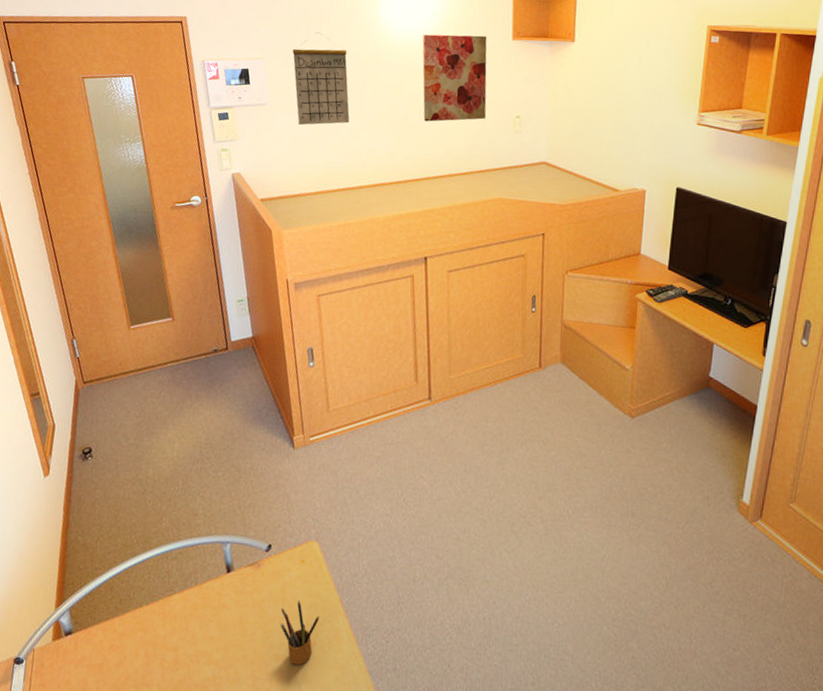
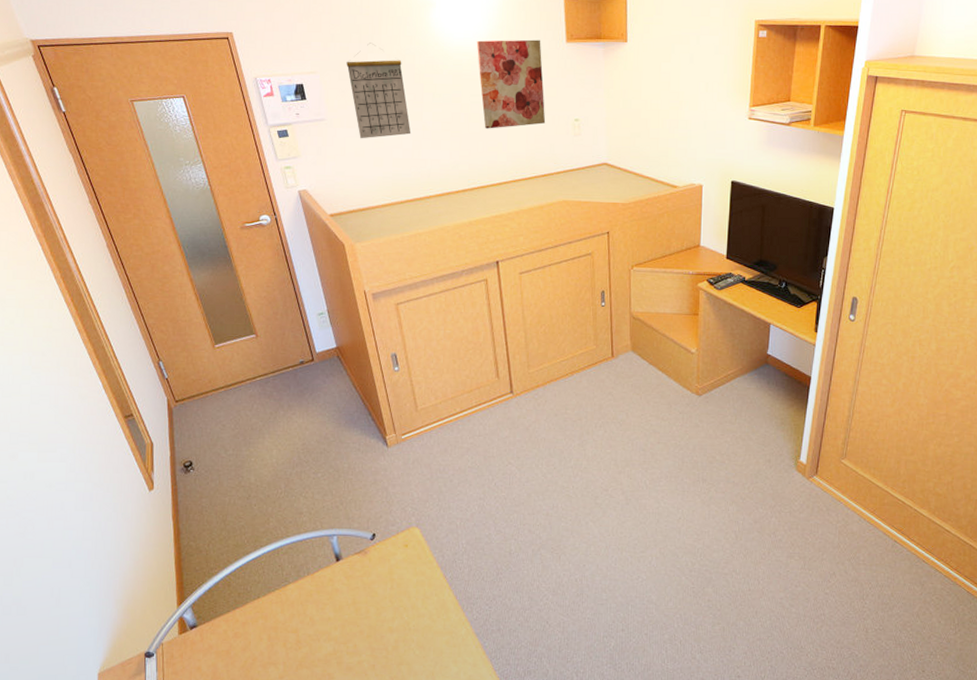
pencil box: present [280,601,320,665] -> none [391,580,427,634]

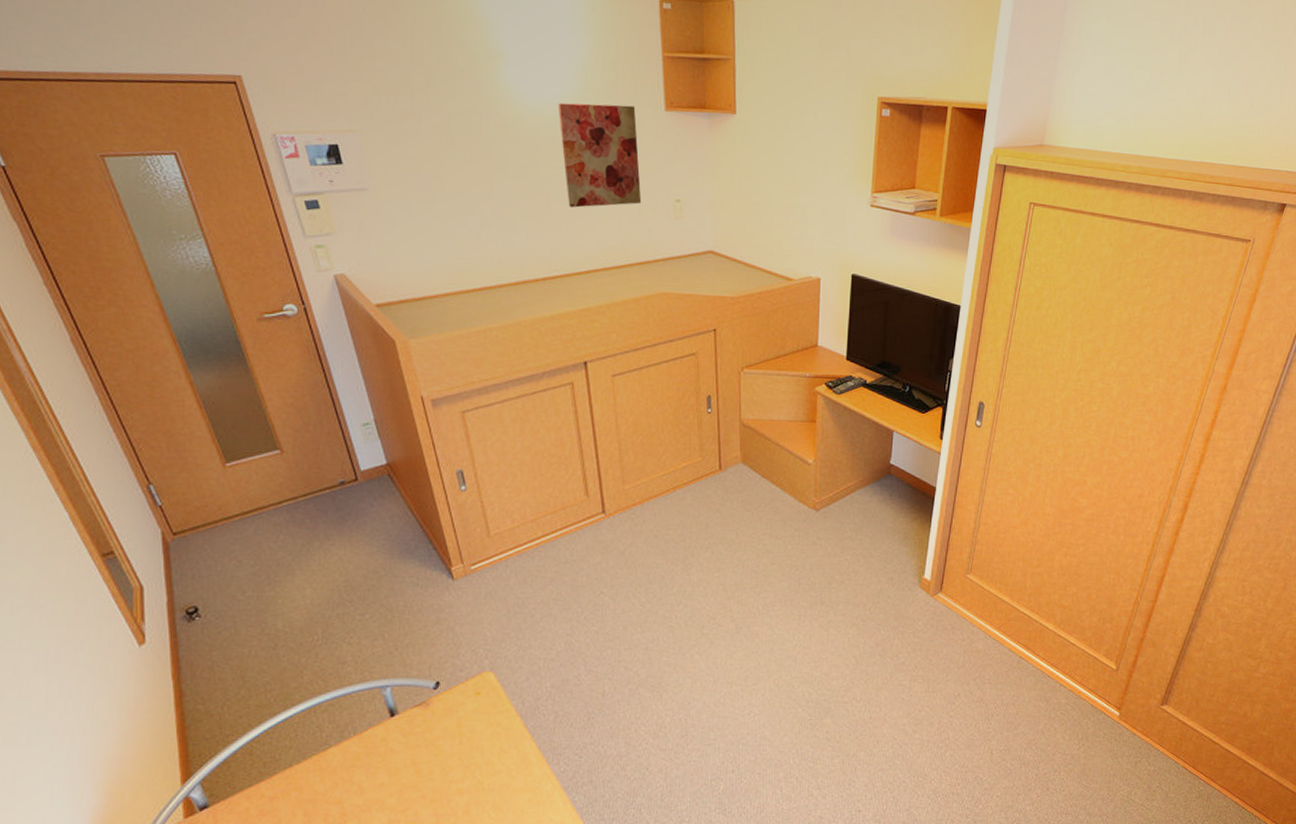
calendar: present [346,43,411,139] -> none [394,98,478,215]

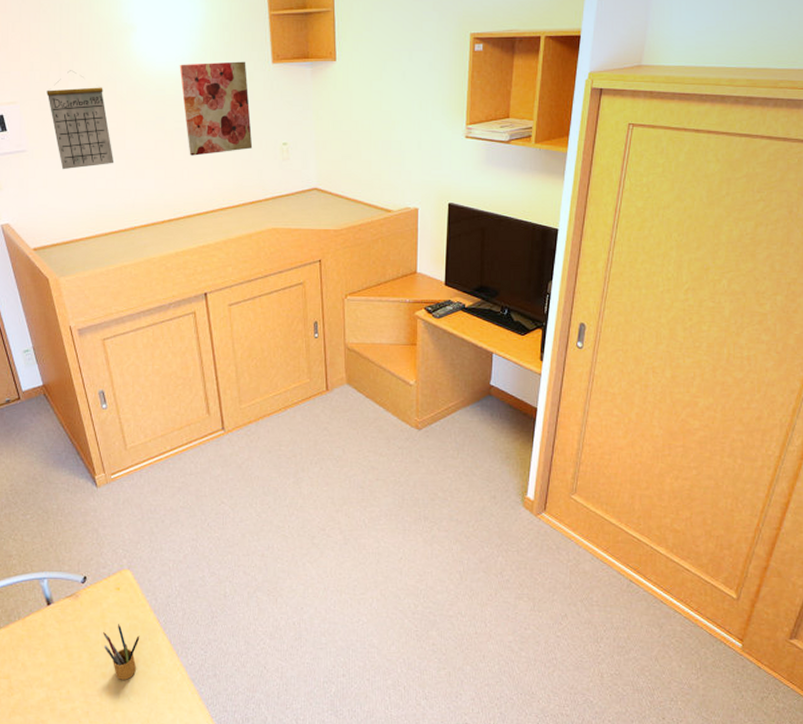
calendar: none [394,98,478,215] -> present [46,70,114,170]
pencil box: none [459,733,504,795] -> present [103,624,140,680]

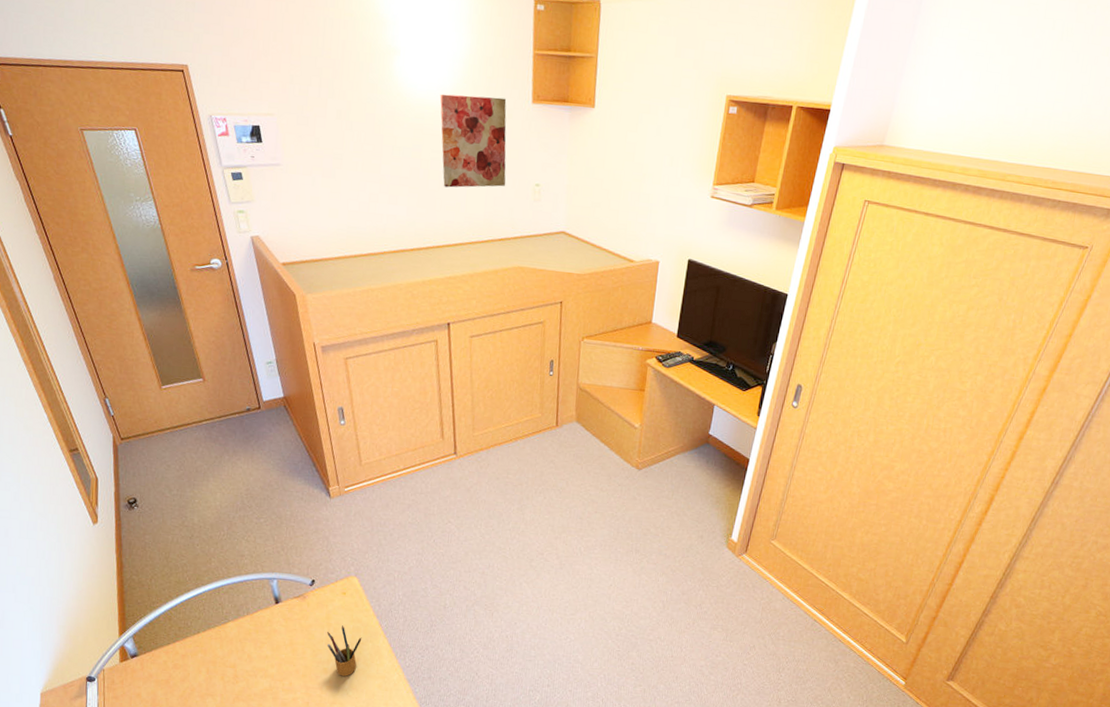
calendar: present [46,70,114,170] -> none [305,87,369,188]

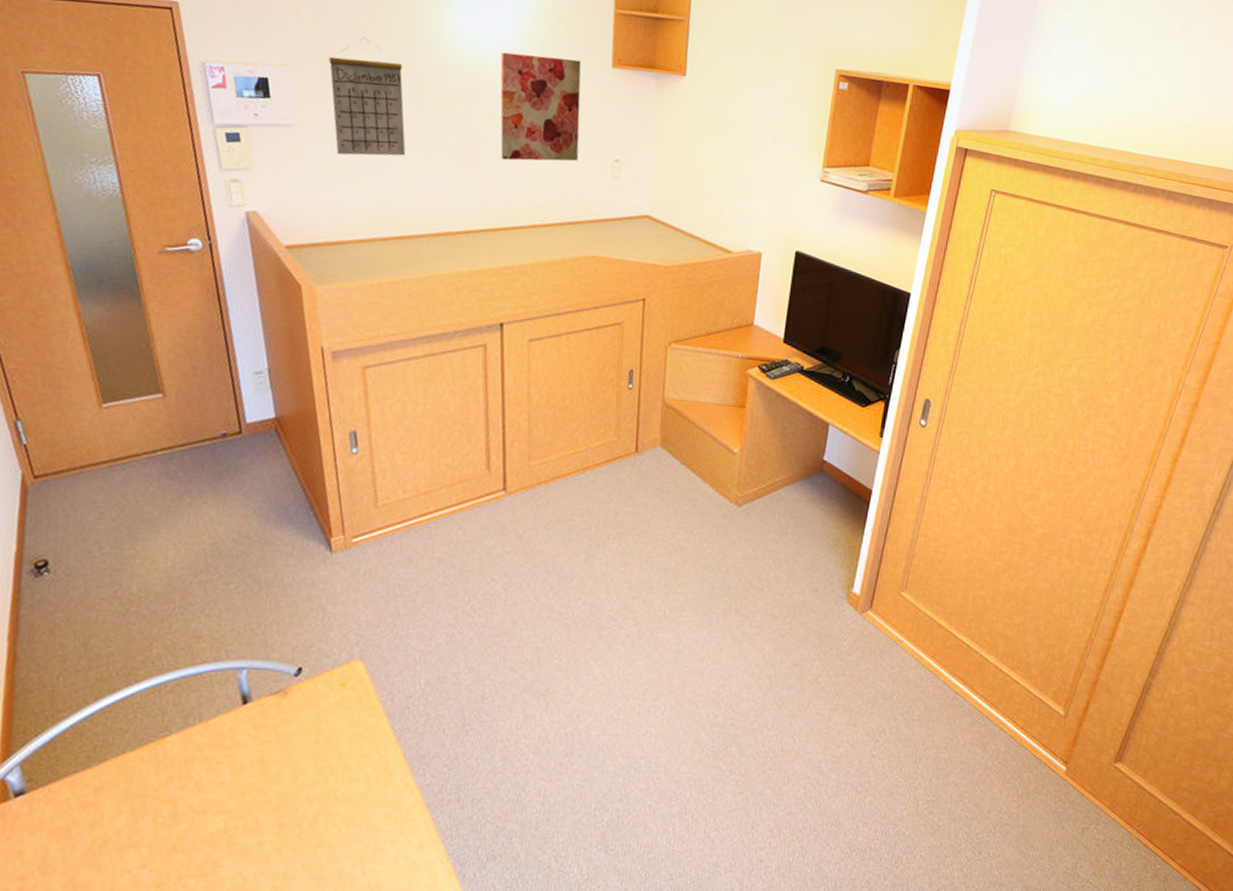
calendar: none [305,87,369,188] -> present [328,37,406,156]
pencil box: present [327,625,362,676] -> none [314,731,365,805]

